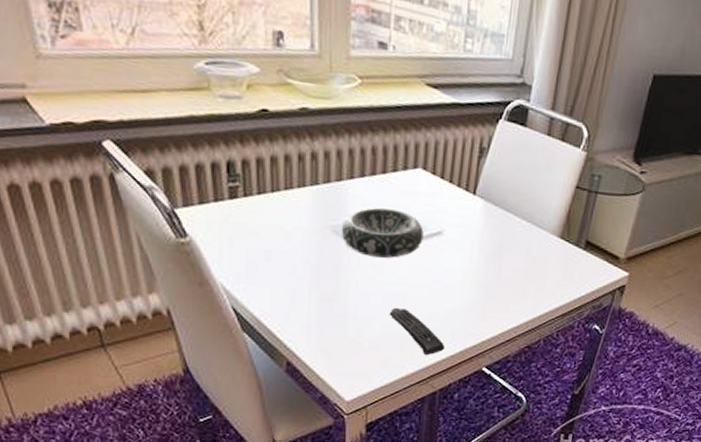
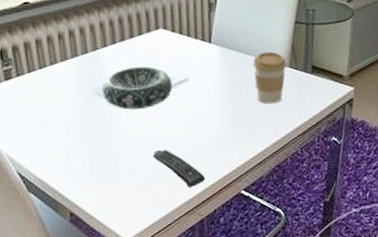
coffee cup: none [517,215,559,277] -> present [252,51,287,104]

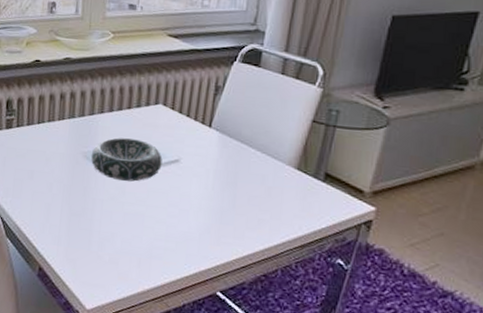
remote control: present [152,149,206,188] -> none [128,226,180,274]
coffee cup: present [252,51,287,104] -> none [252,147,295,206]

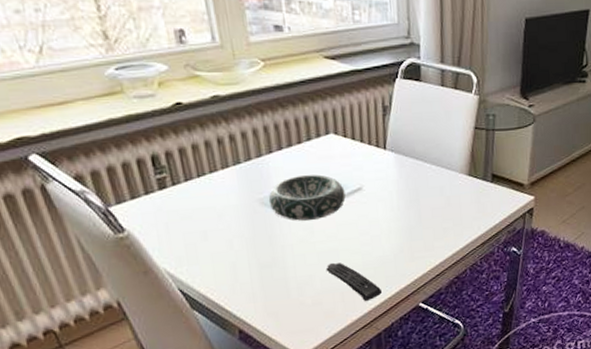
remote control: none [128,226,180,274] -> present [326,262,383,302]

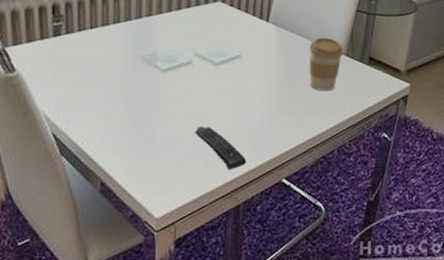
decorative bowl: present [269,174,346,221] -> none [152,38,224,81]
coffee cup: none [430,159,466,214] -> present [309,37,344,91]

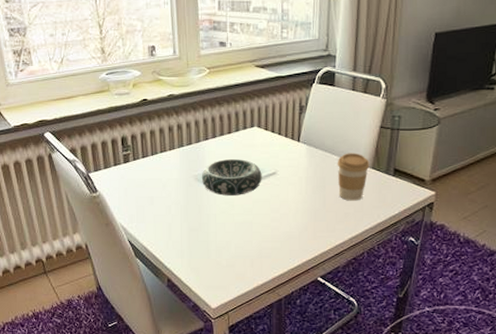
decorative bowl: none [152,38,224,81] -> present [202,159,262,196]
remote control: present [194,126,247,171] -> none [240,233,286,270]

